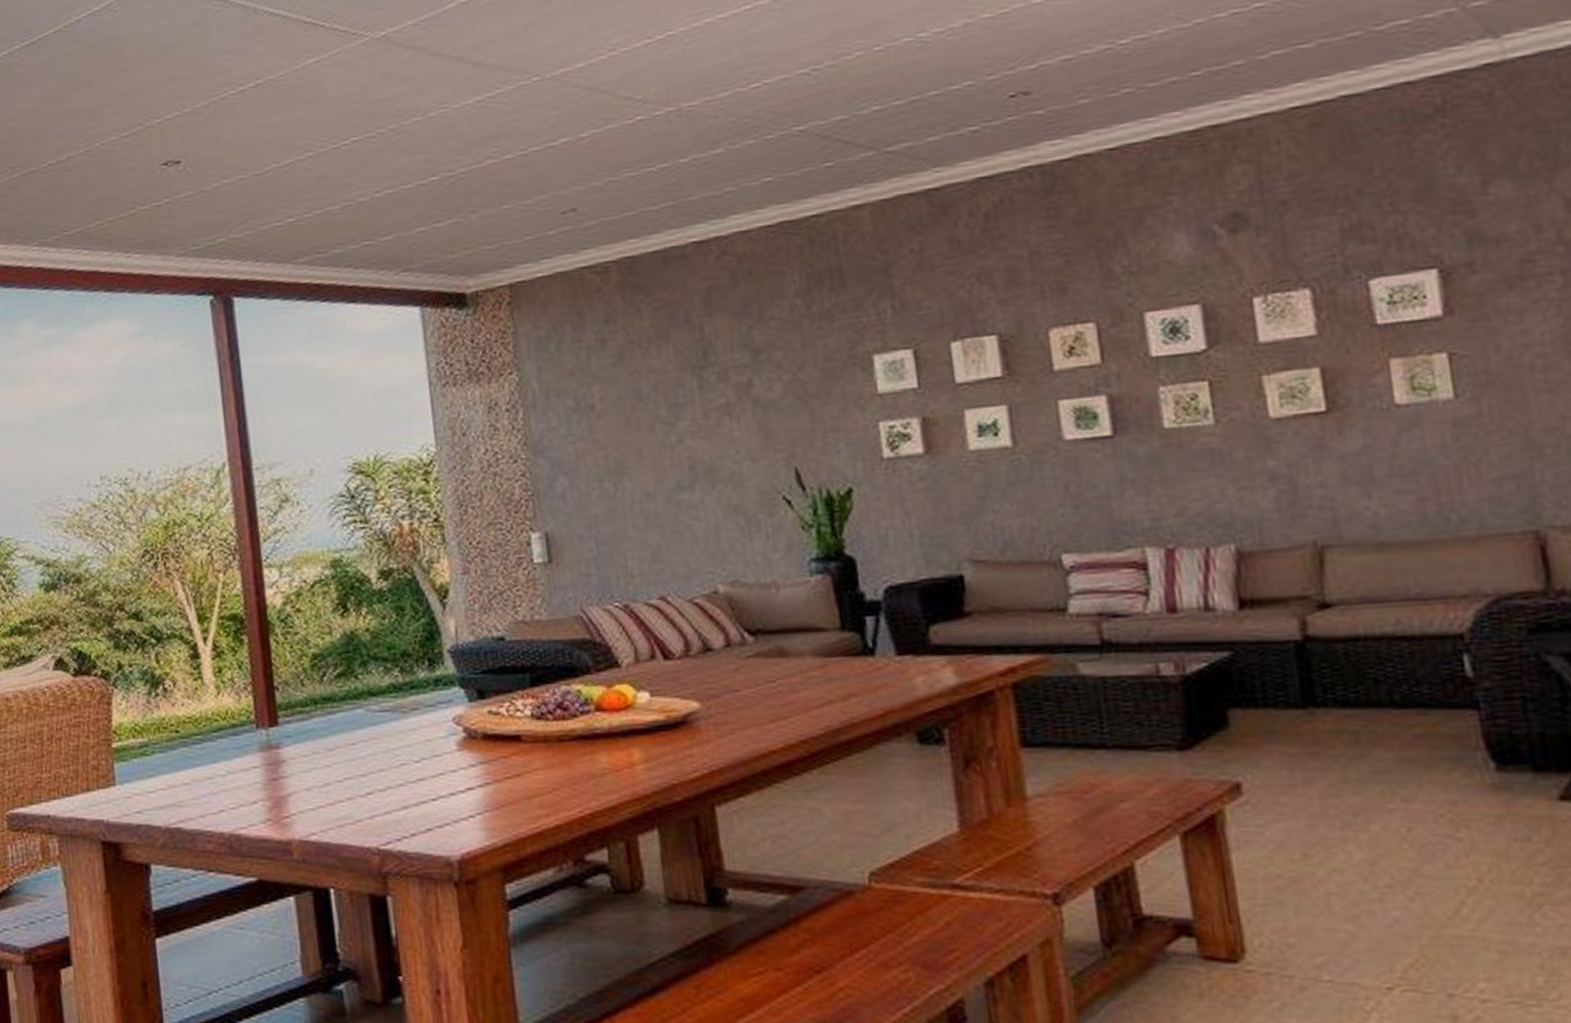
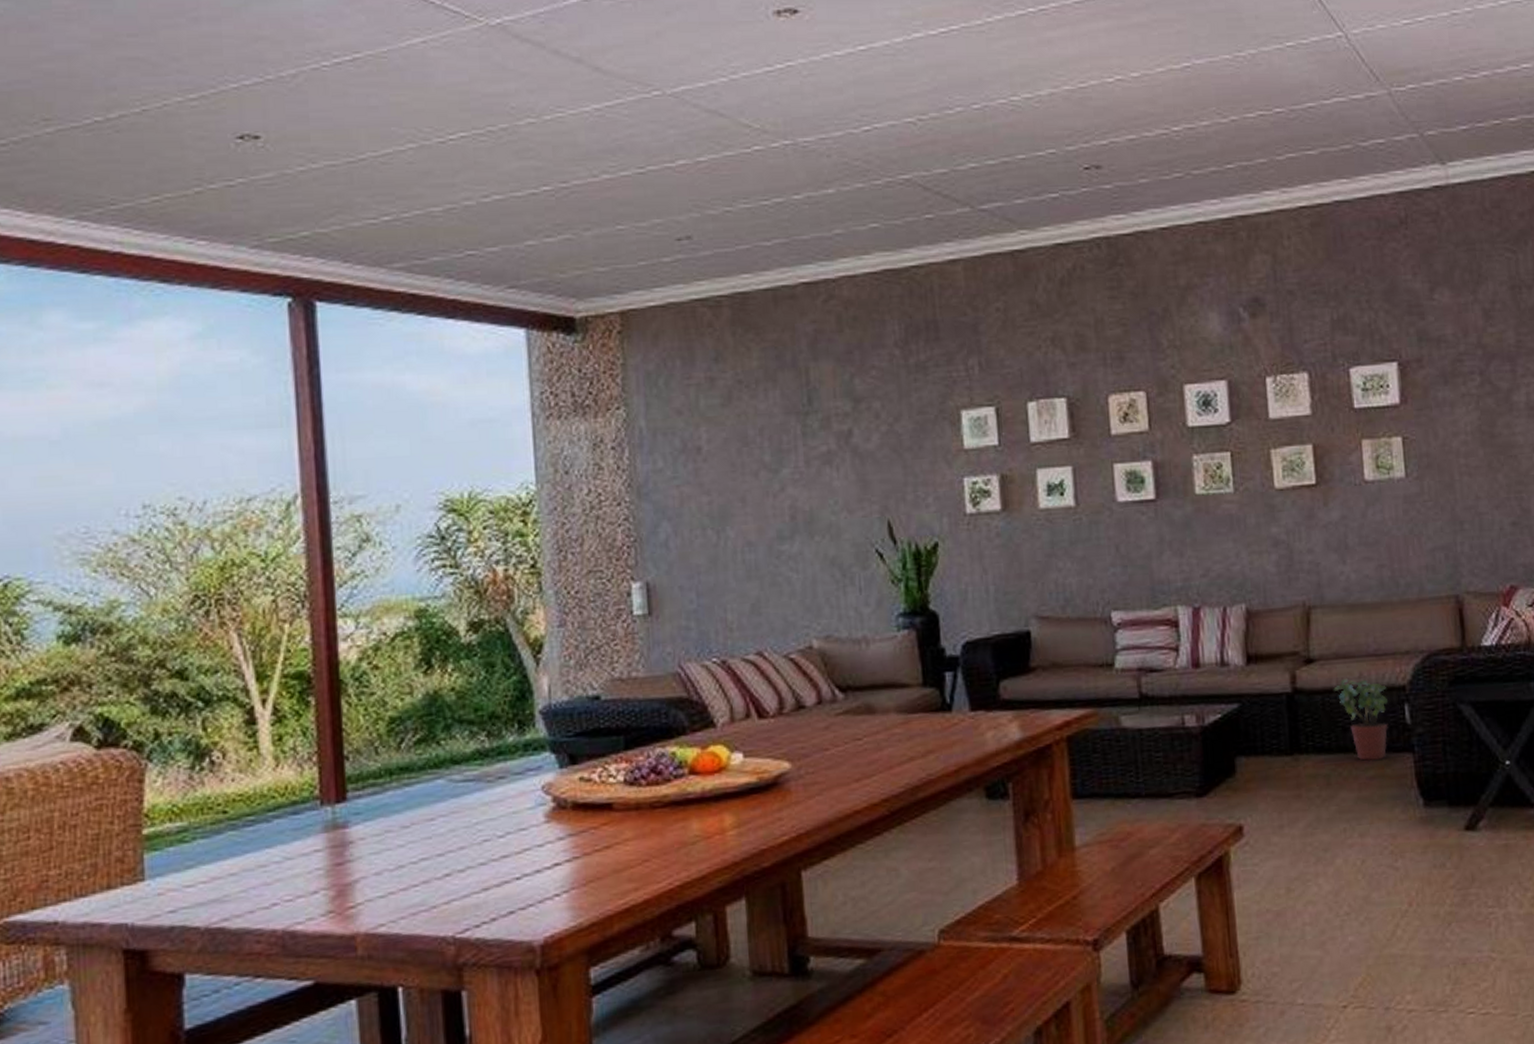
potted plant: none [1360,625,1440,718] -> present [1334,678,1388,762]

